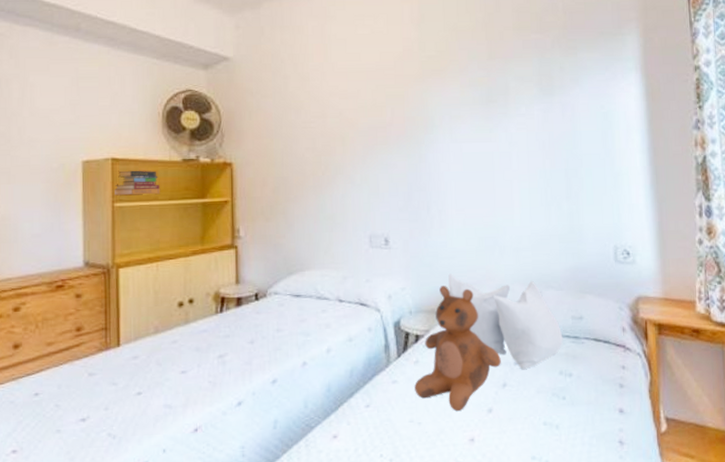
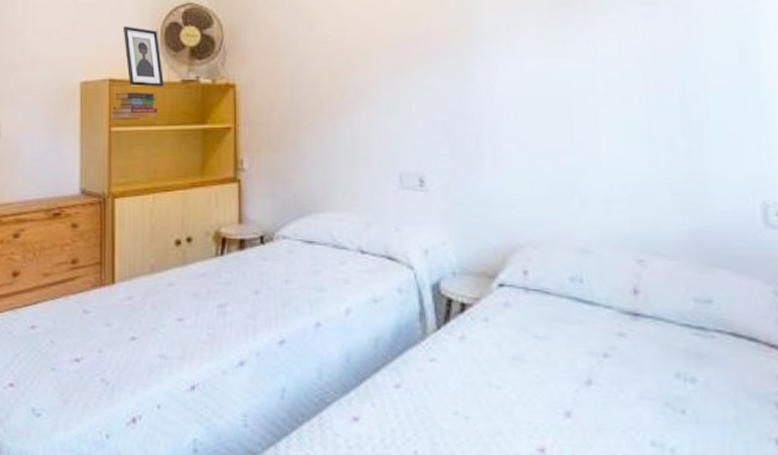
picture frame: none [126,109,165,166] -> present [124,26,164,87]
teddy bear: present [414,286,501,411] -> none [460,242,584,409]
cushion: present [448,274,563,370] -> none [506,227,681,365]

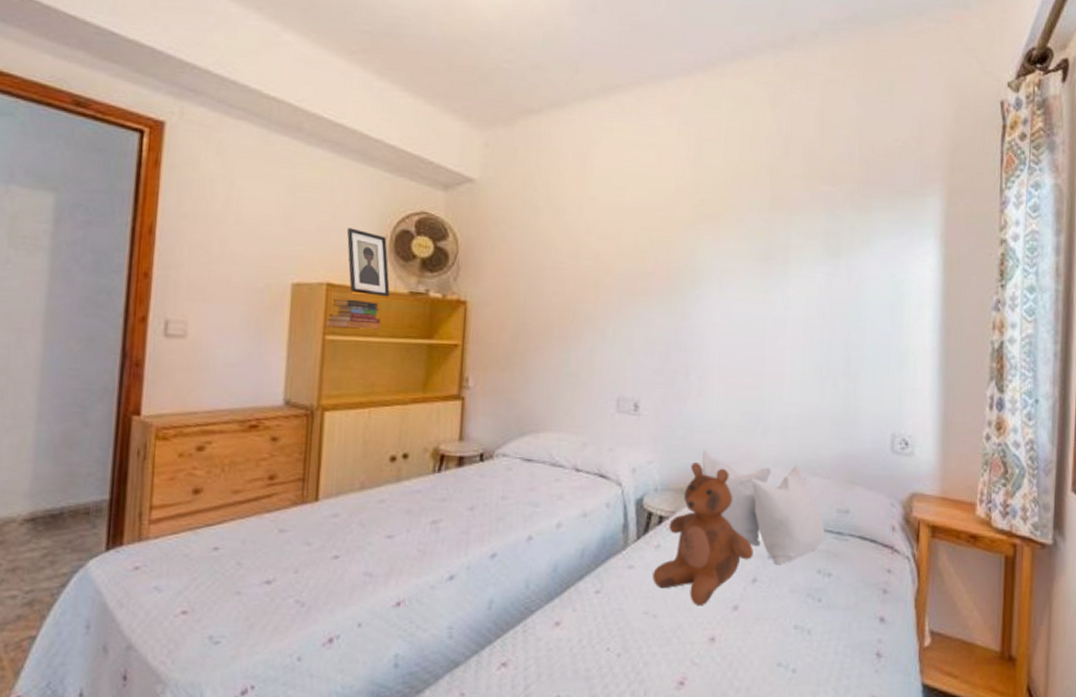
teddy bear: none [460,242,584,409] -> present [653,462,753,605]
cushion: none [506,227,681,365] -> present [702,449,825,565]

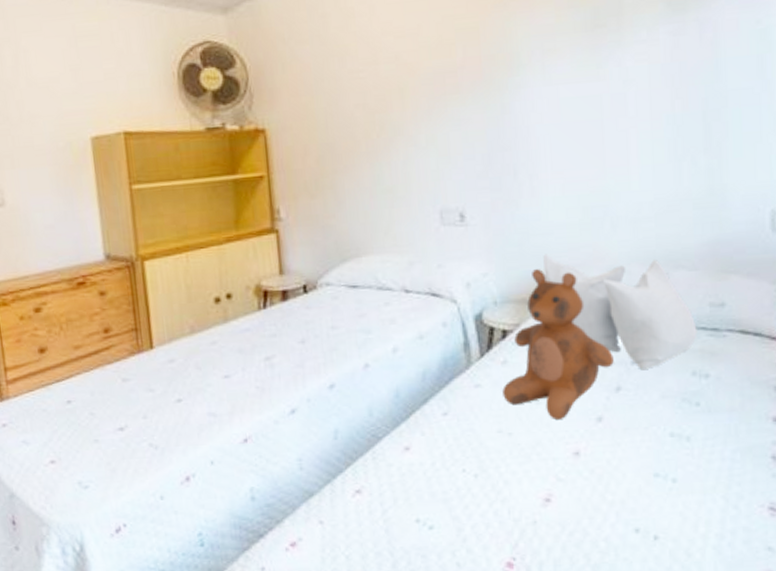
books: present [325,299,380,330] -> none [130,144,183,177]
picture frame: present [347,228,390,297] -> none [134,70,187,138]

